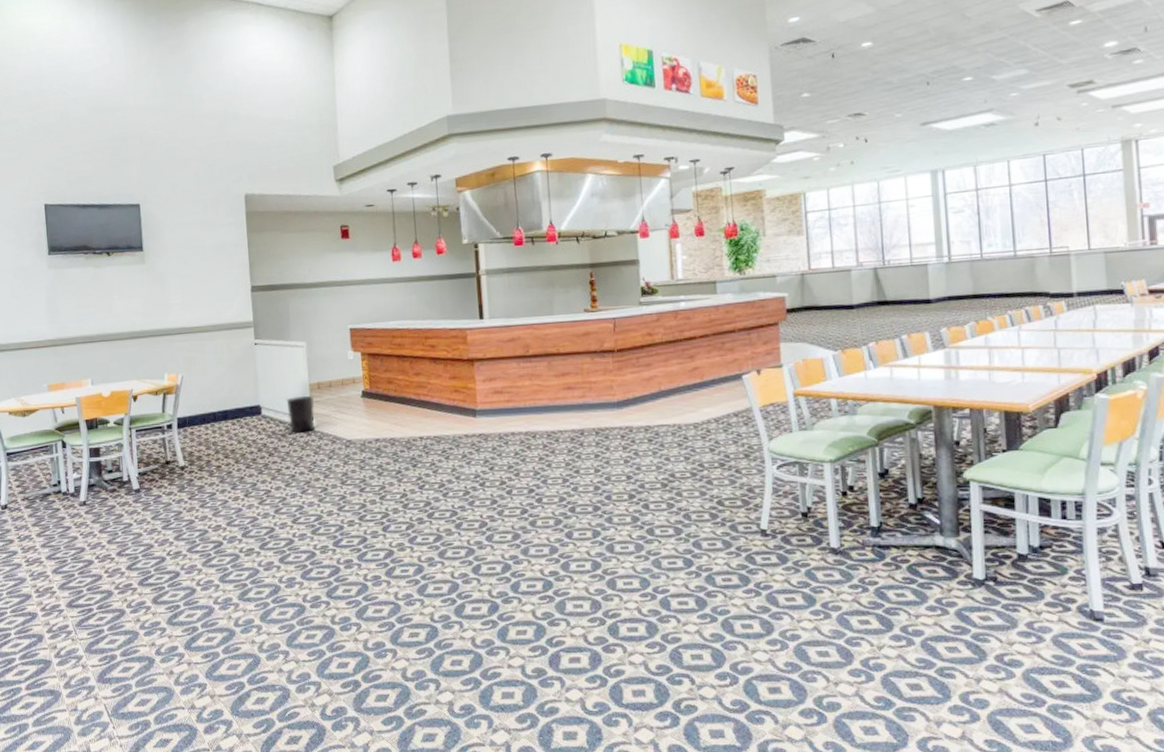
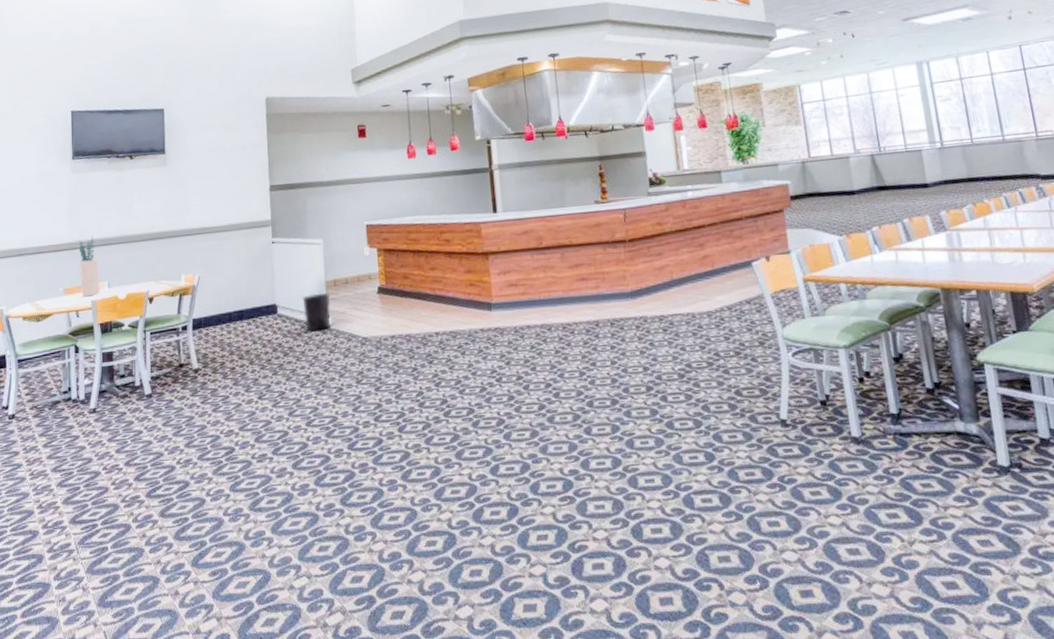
vase: none [59,333,84,394] -> present [78,236,100,297]

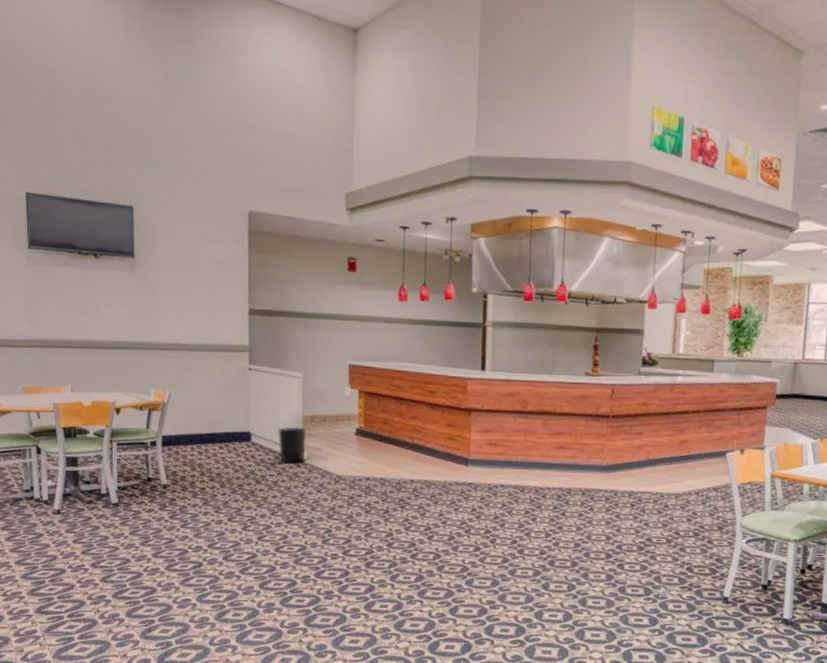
vase: present [78,236,100,297] -> none [37,335,63,399]

